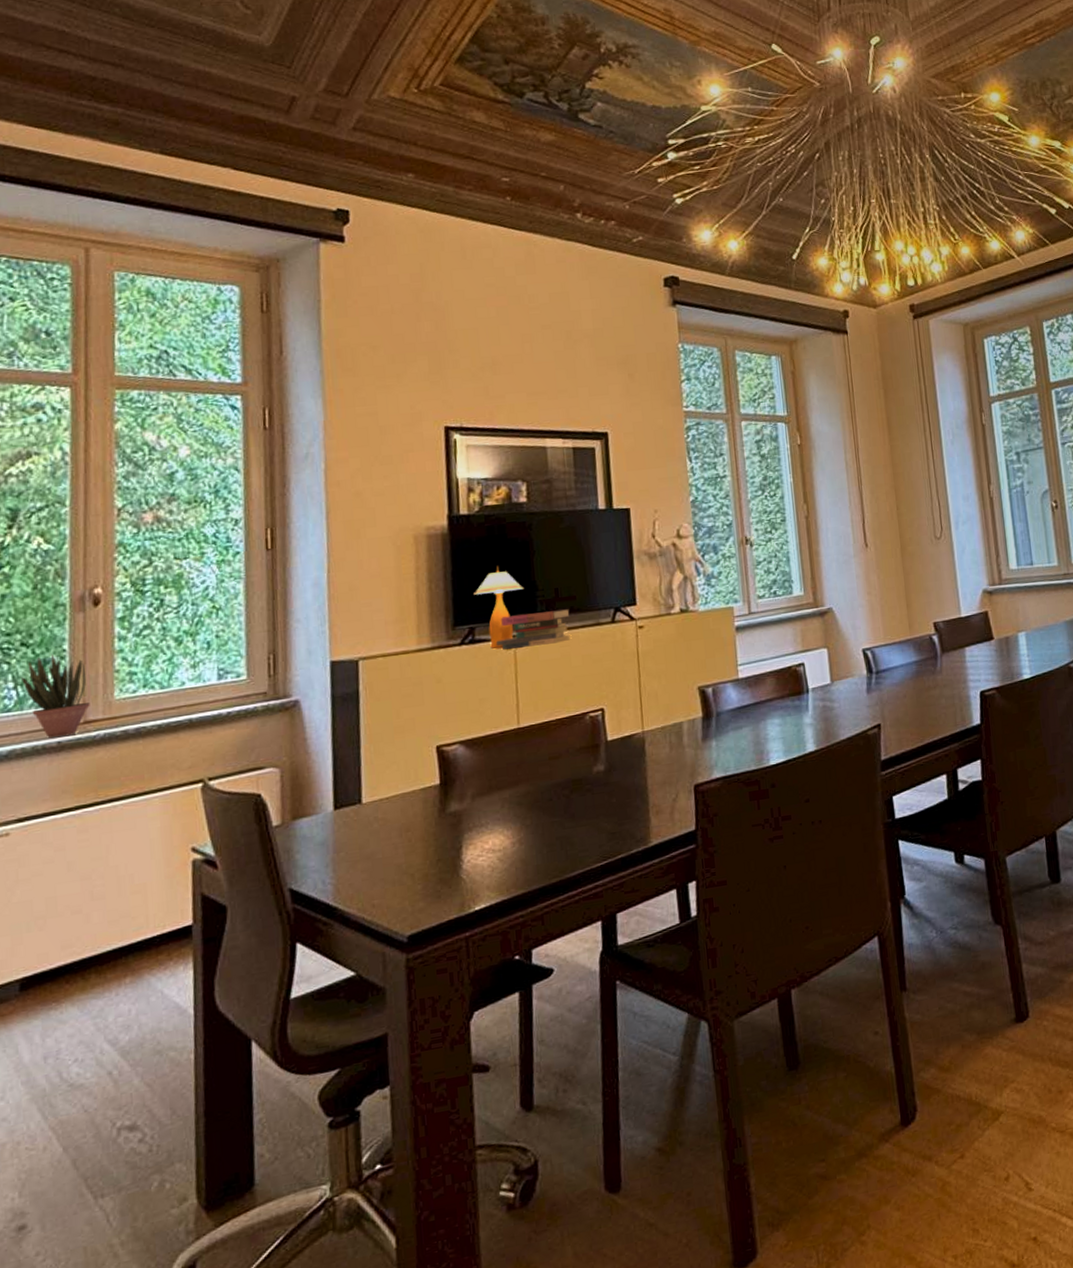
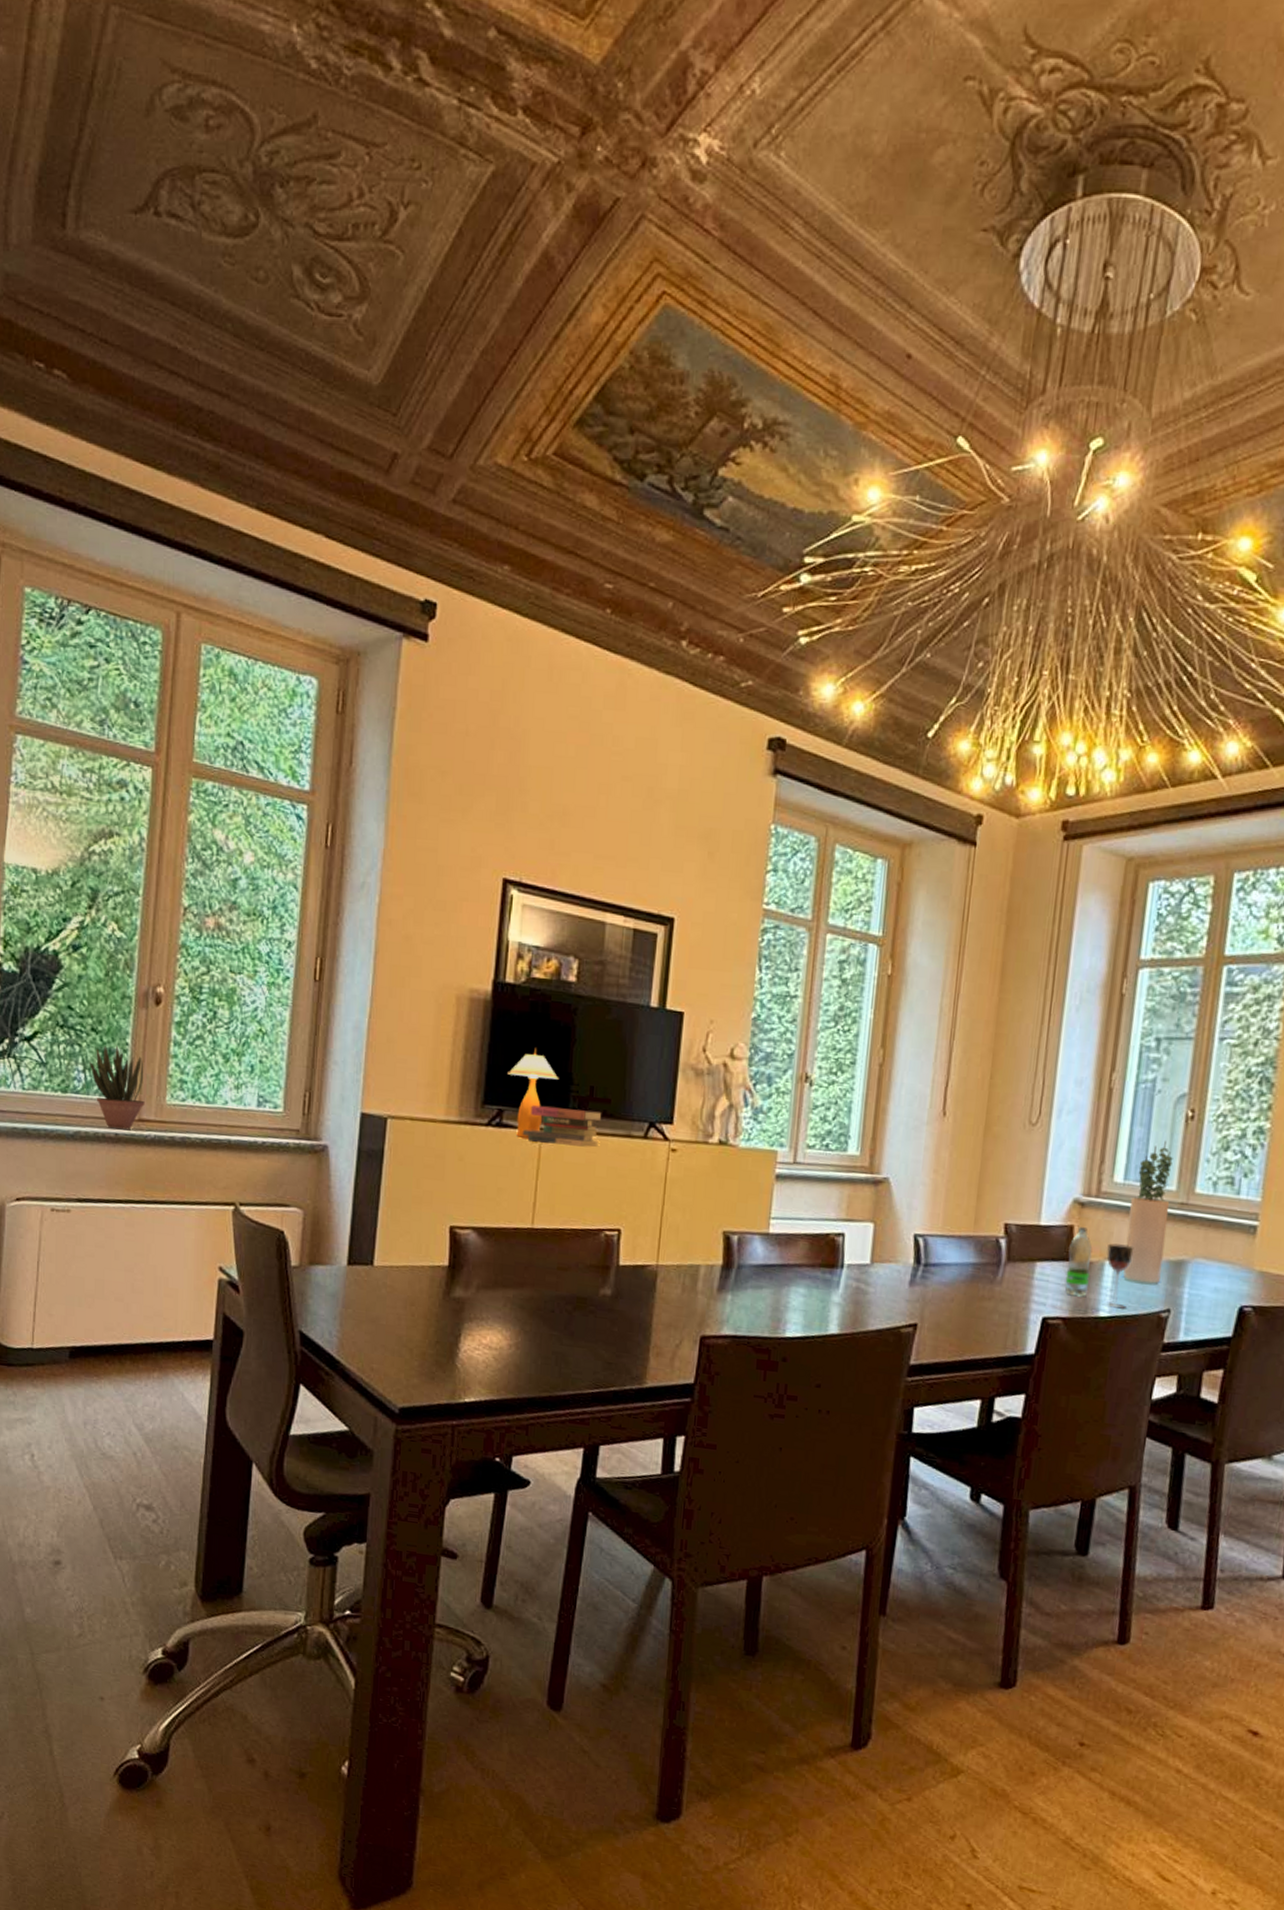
bottle: none [988,610,1010,669] -> present [1064,1227,1093,1297]
wineglass: none [1017,616,1043,670] -> present [1102,1243,1134,1309]
vase: none [1026,529,1063,646] -> present [1123,1141,1173,1286]

